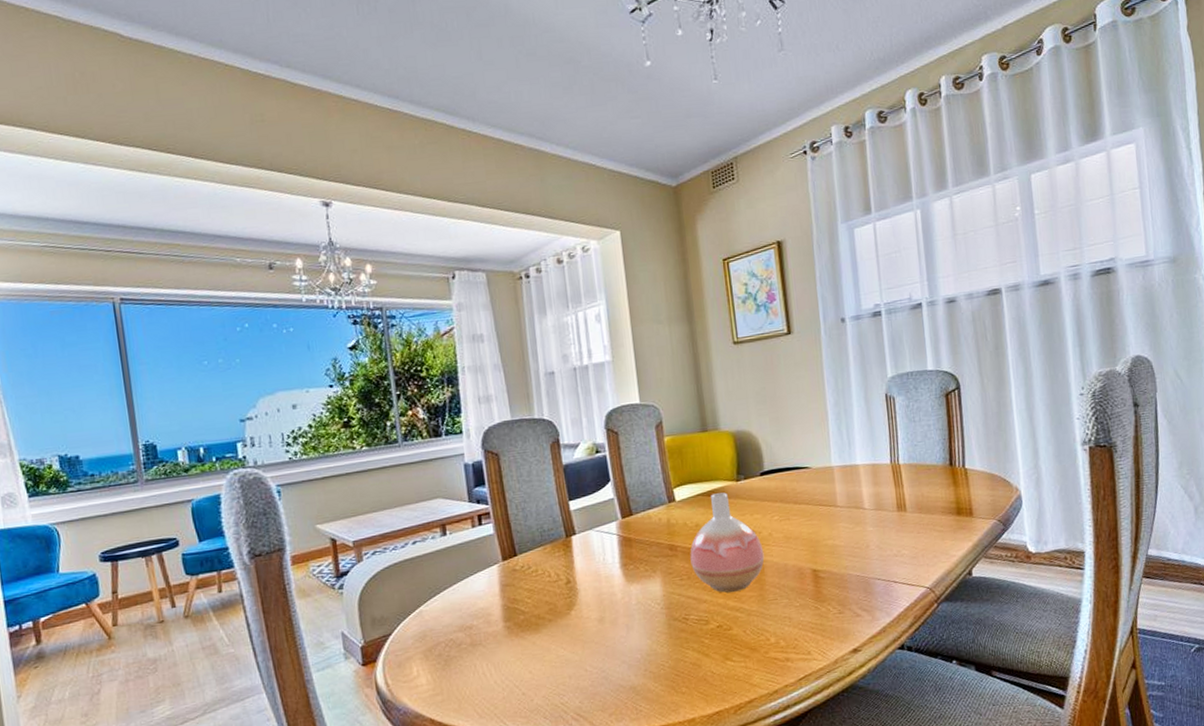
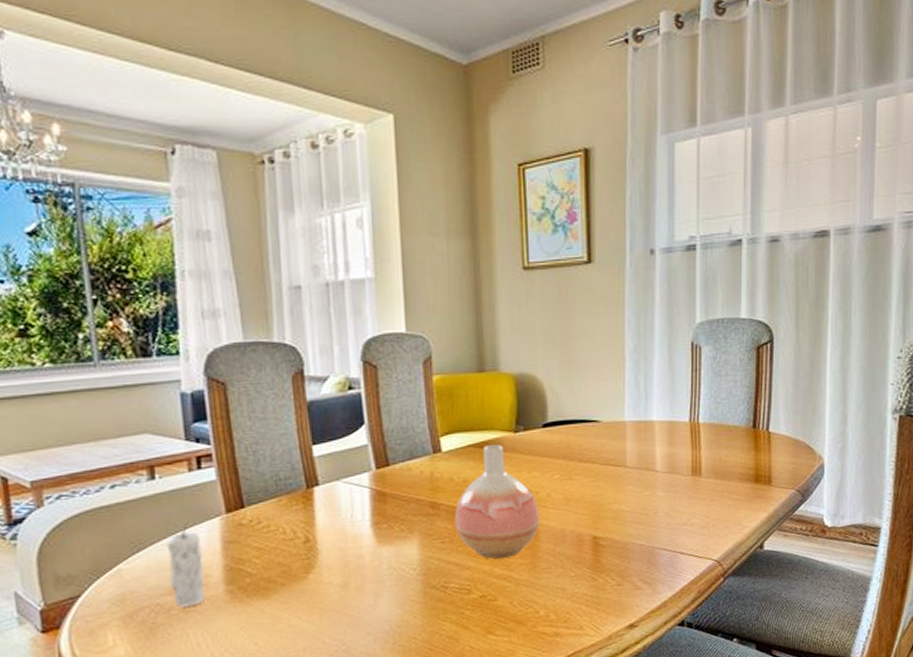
candle: none [456,573,488,642] -> present [166,526,205,608]

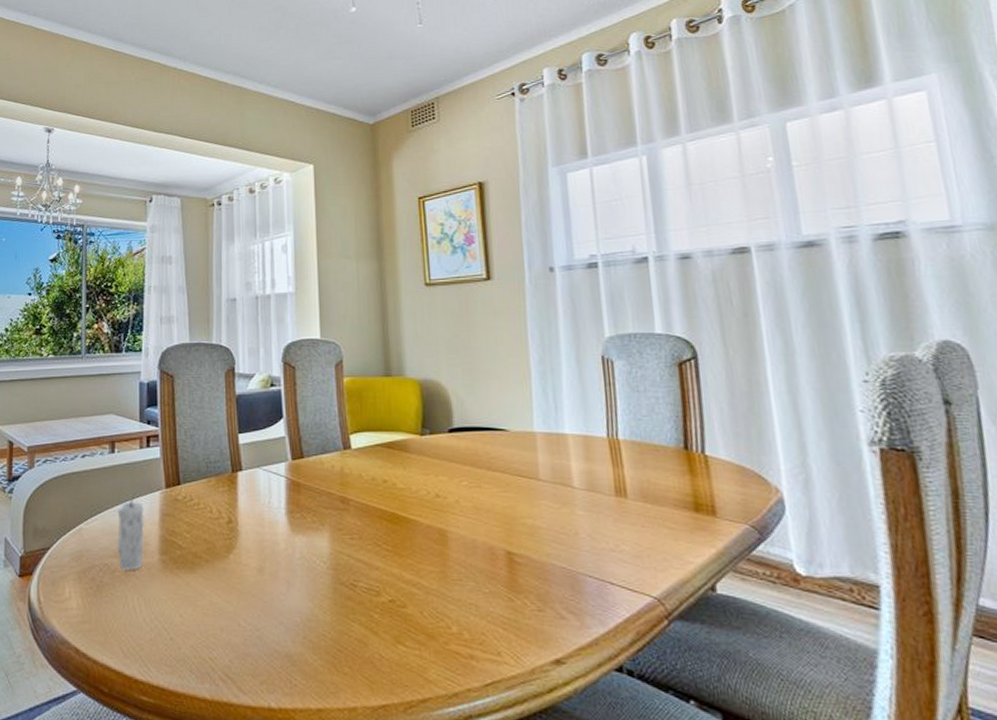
vase: present [454,444,540,559] -> none [363,446,449,563]

